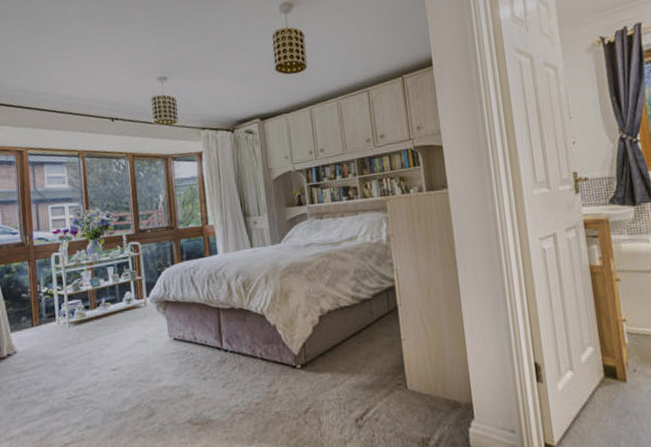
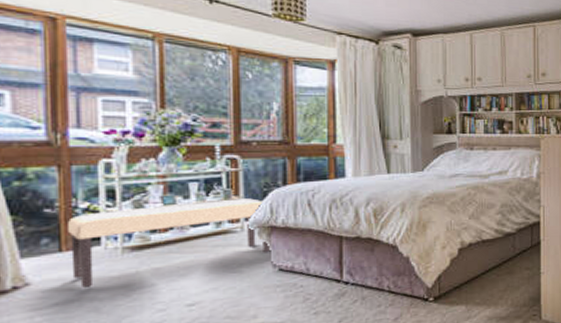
bench: none [36,277,167,356] -> present [68,198,271,289]

